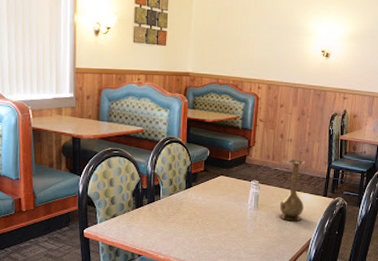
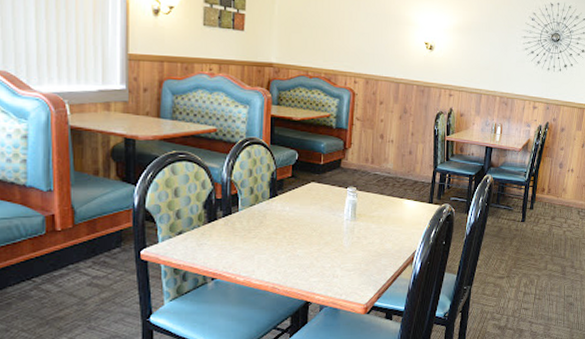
vase: present [279,159,305,222] -> none [380,163,408,232]

